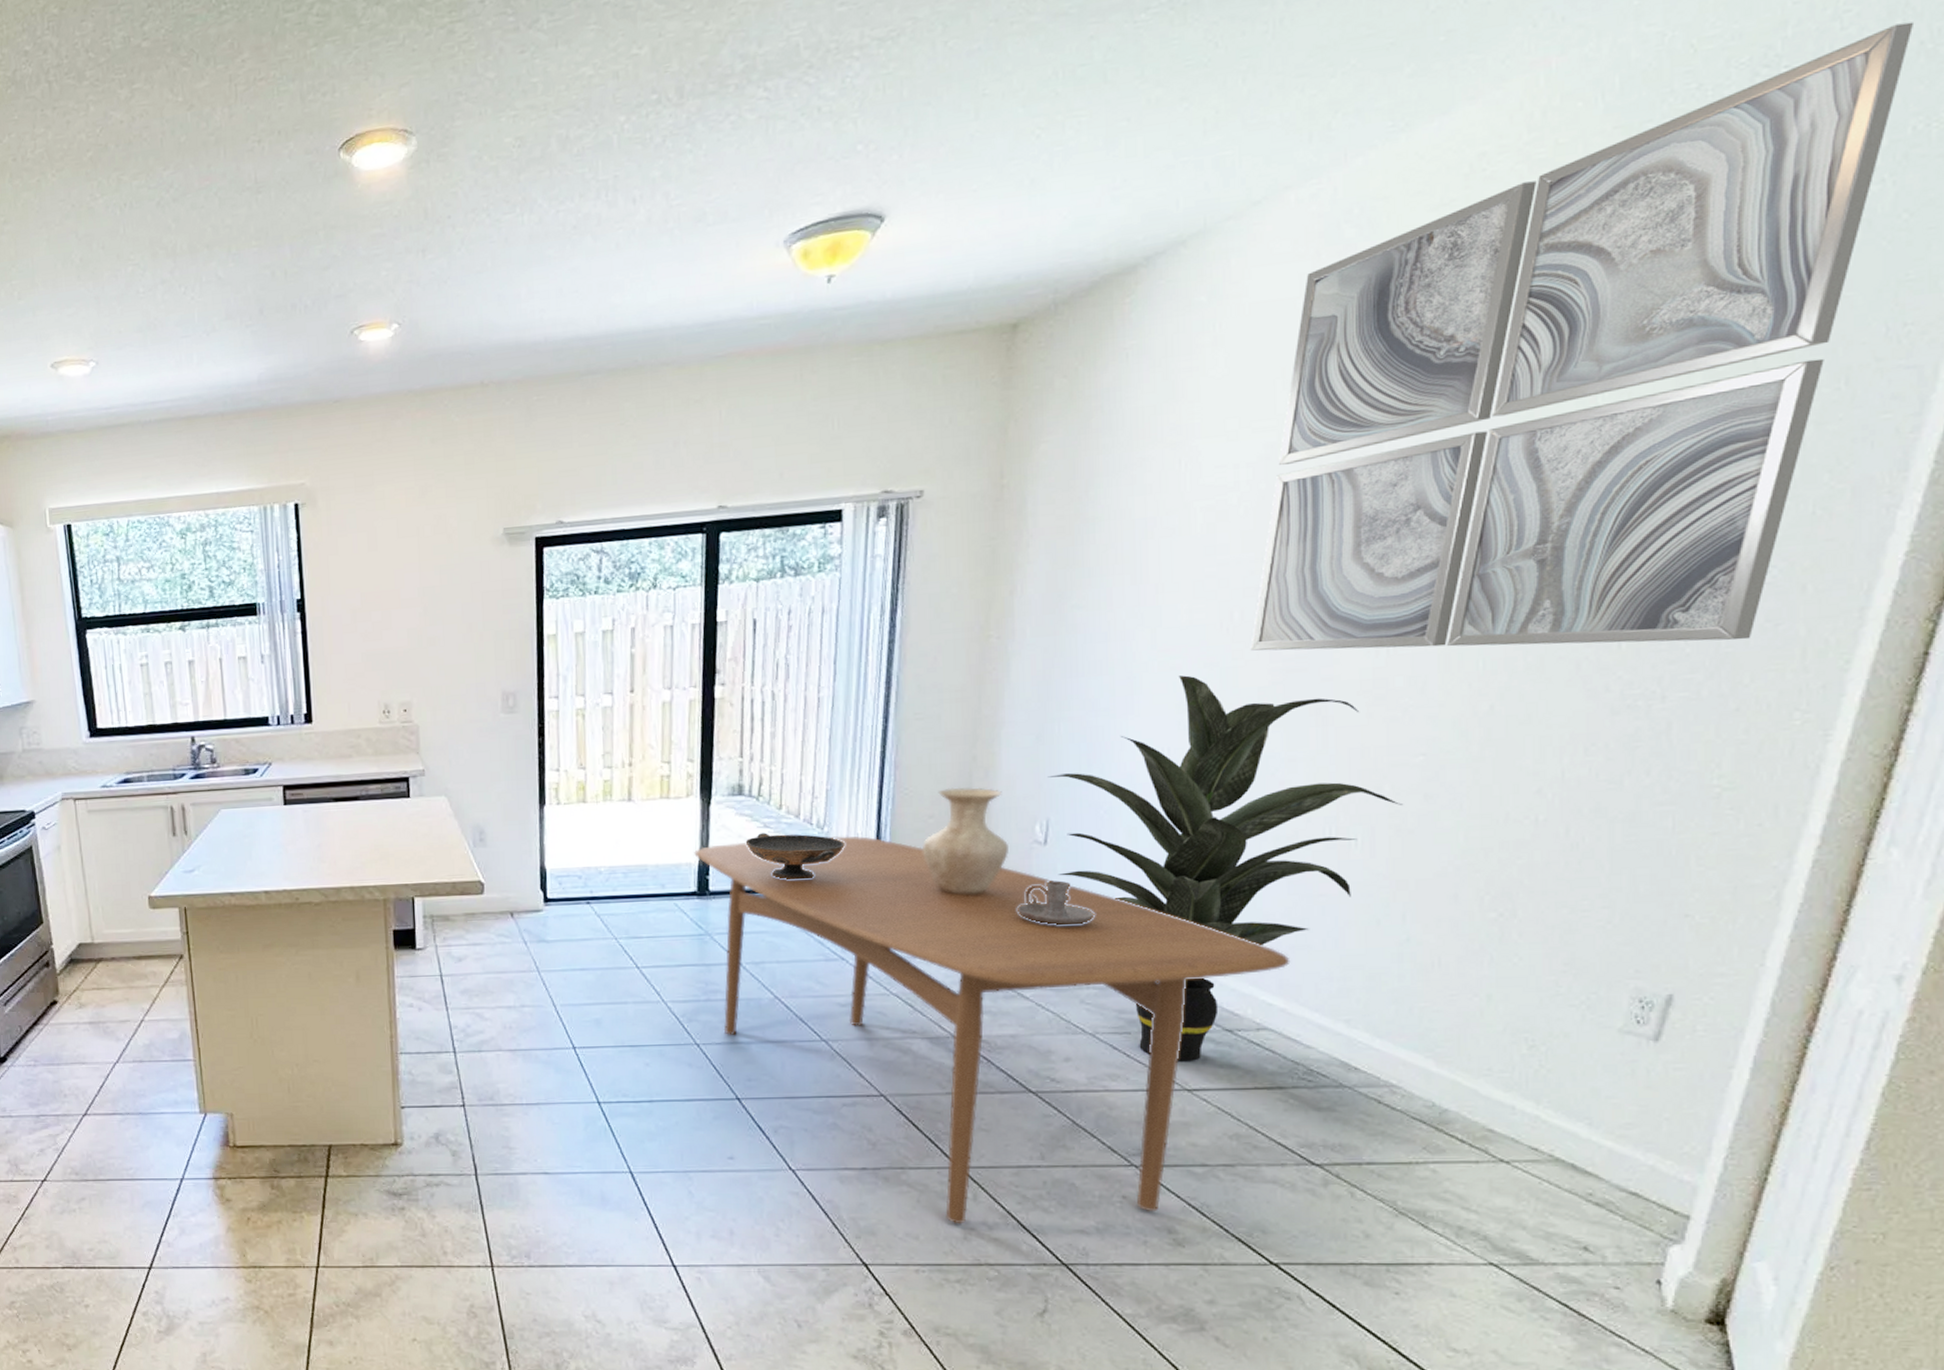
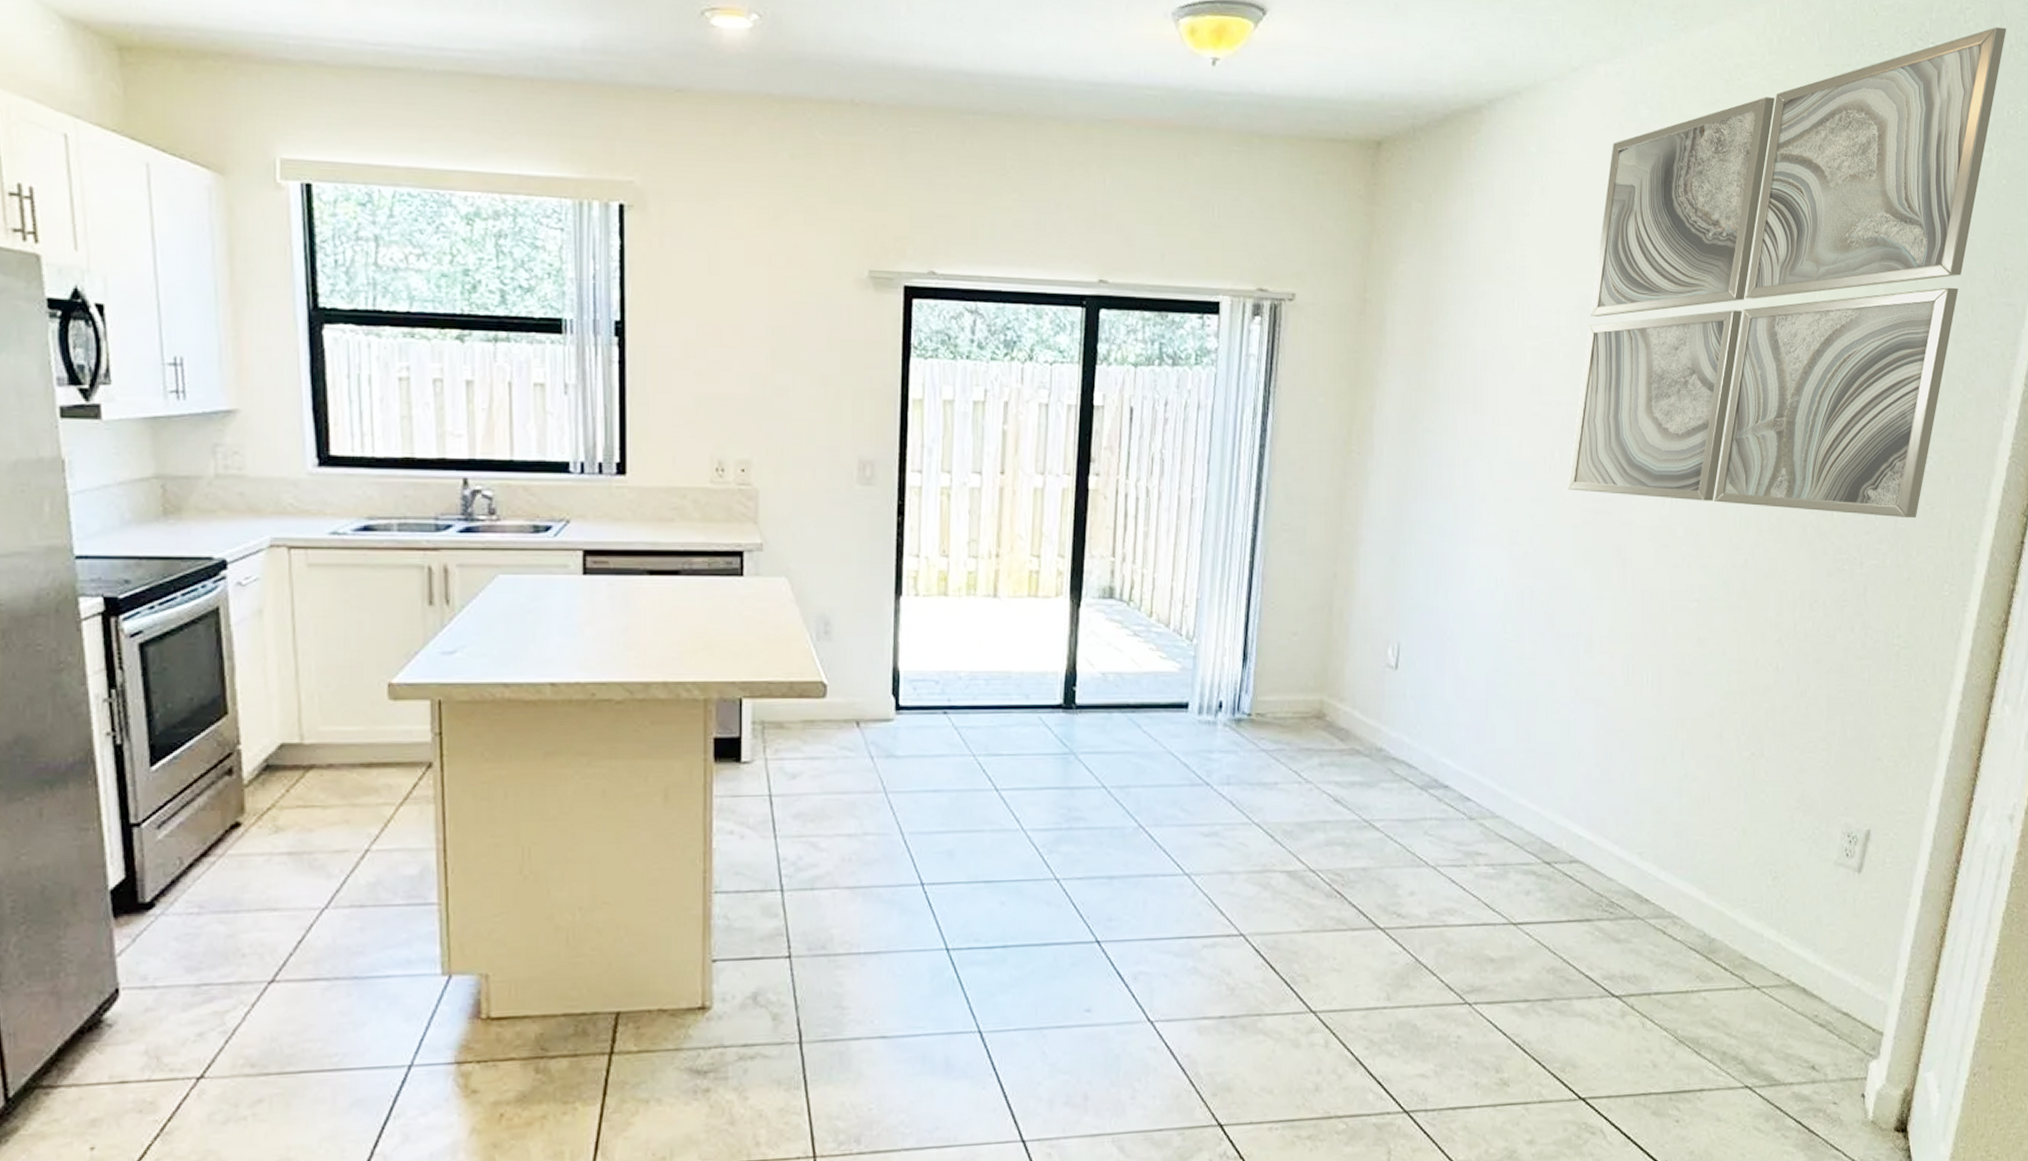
dining table: present [694,836,1291,1223] -> none [1061,650,1597,1073]
decorative bowl: present [745,833,845,880] -> none [1114,642,1213,696]
vase: present [923,787,1009,895] -> none [1286,604,1364,718]
candle holder: present [1017,880,1095,926] -> none [1371,707,1438,754]
indoor plant: present [1047,675,1404,1061] -> none [1399,508,1683,894]

